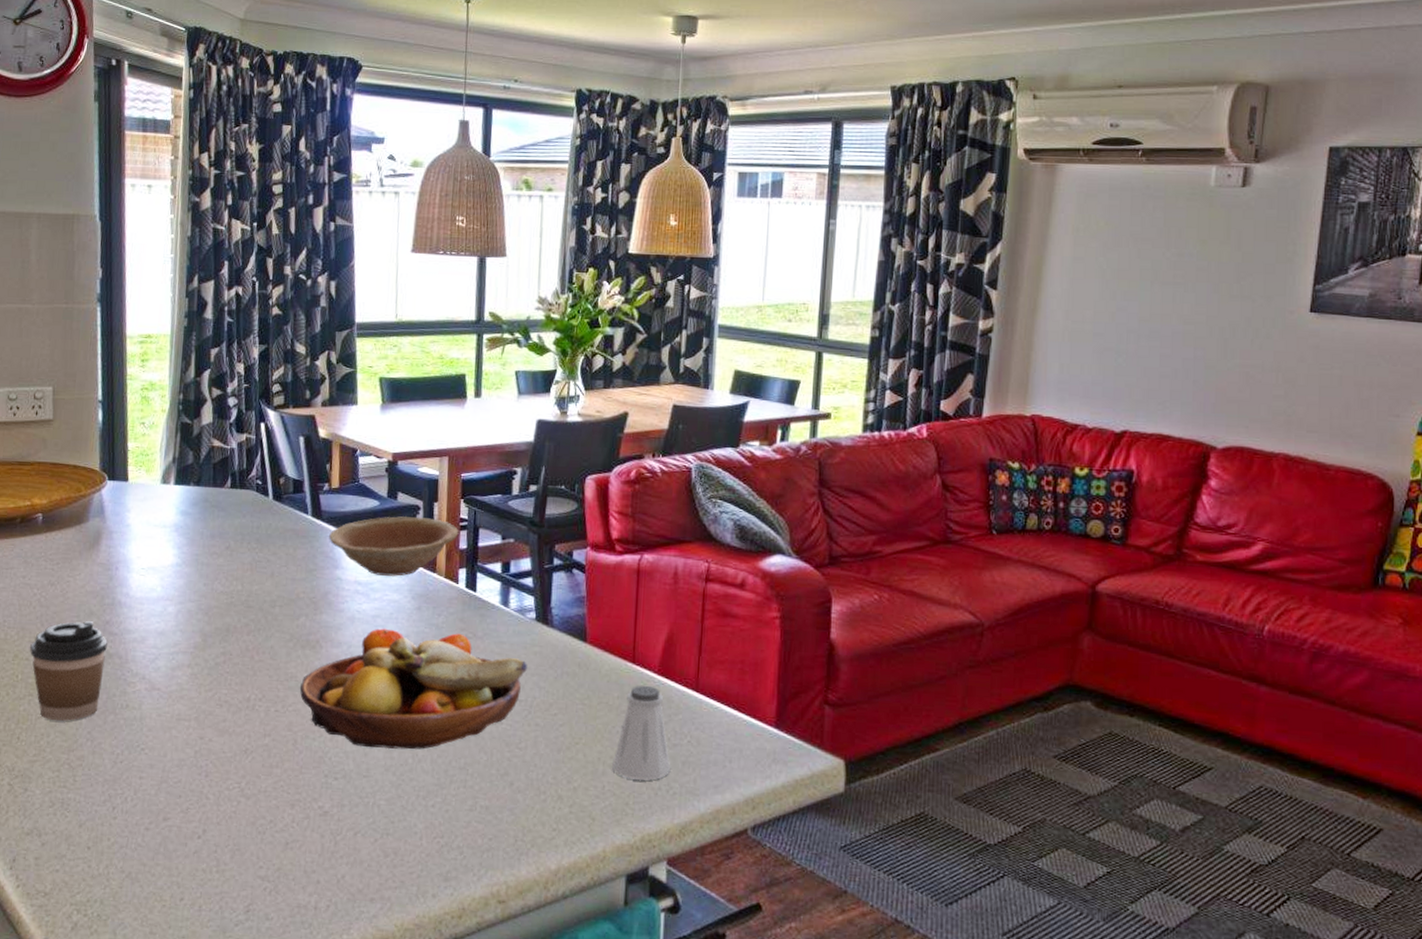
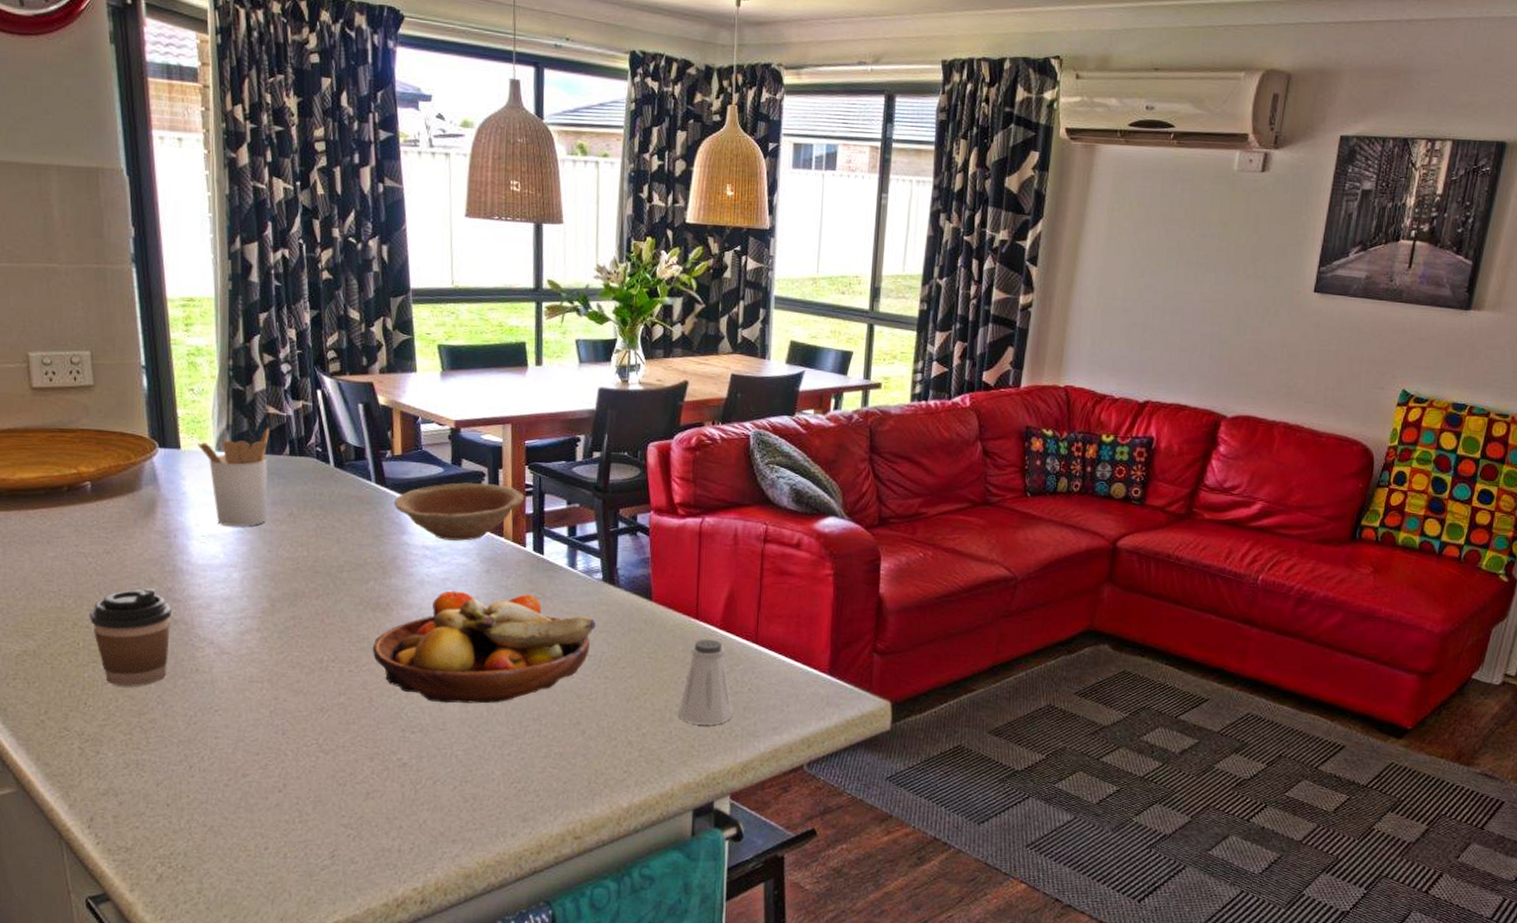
utensil holder: none [144,461,214,560] -> present [197,428,270,527]

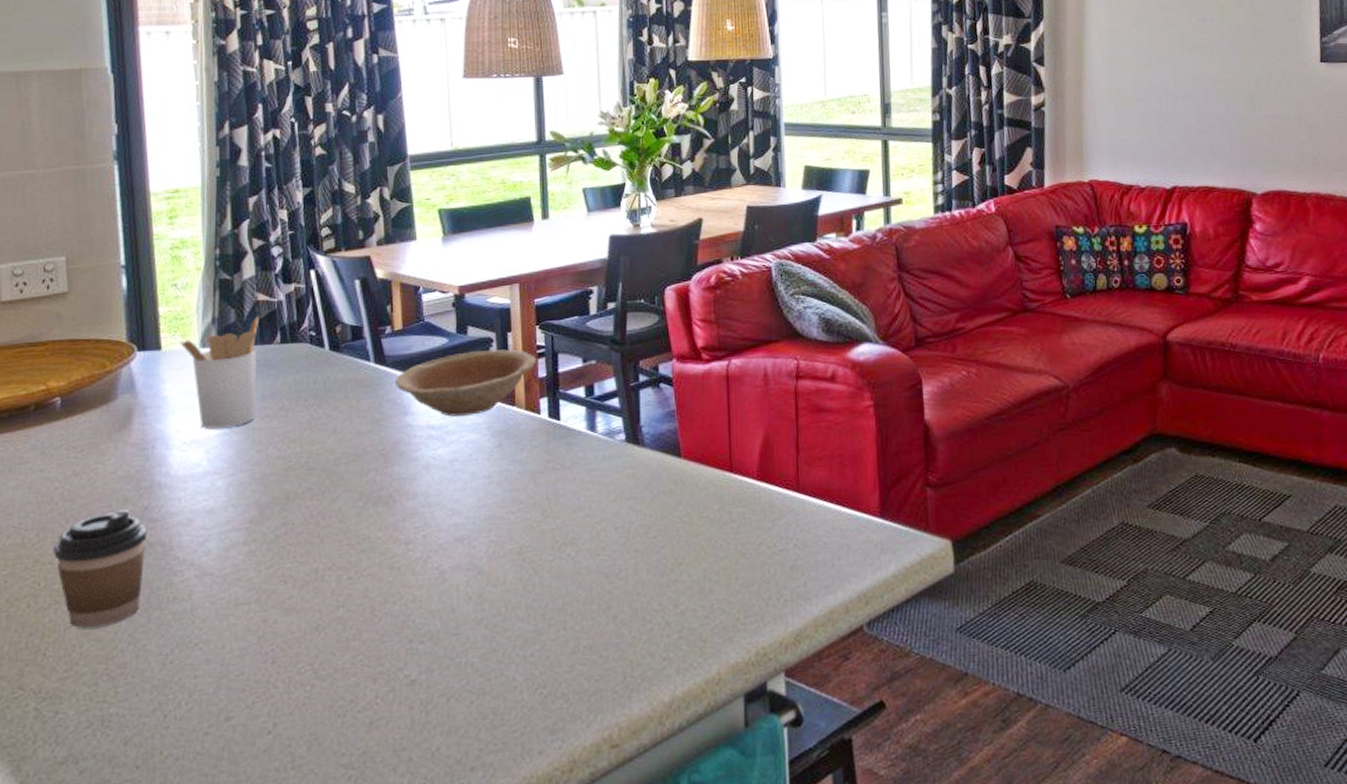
fruit bowl: present [372,590,596,704] -> none [373,466,621,603]
saltshaker: present [677,639,733,725] -> none [718,492,780,593]

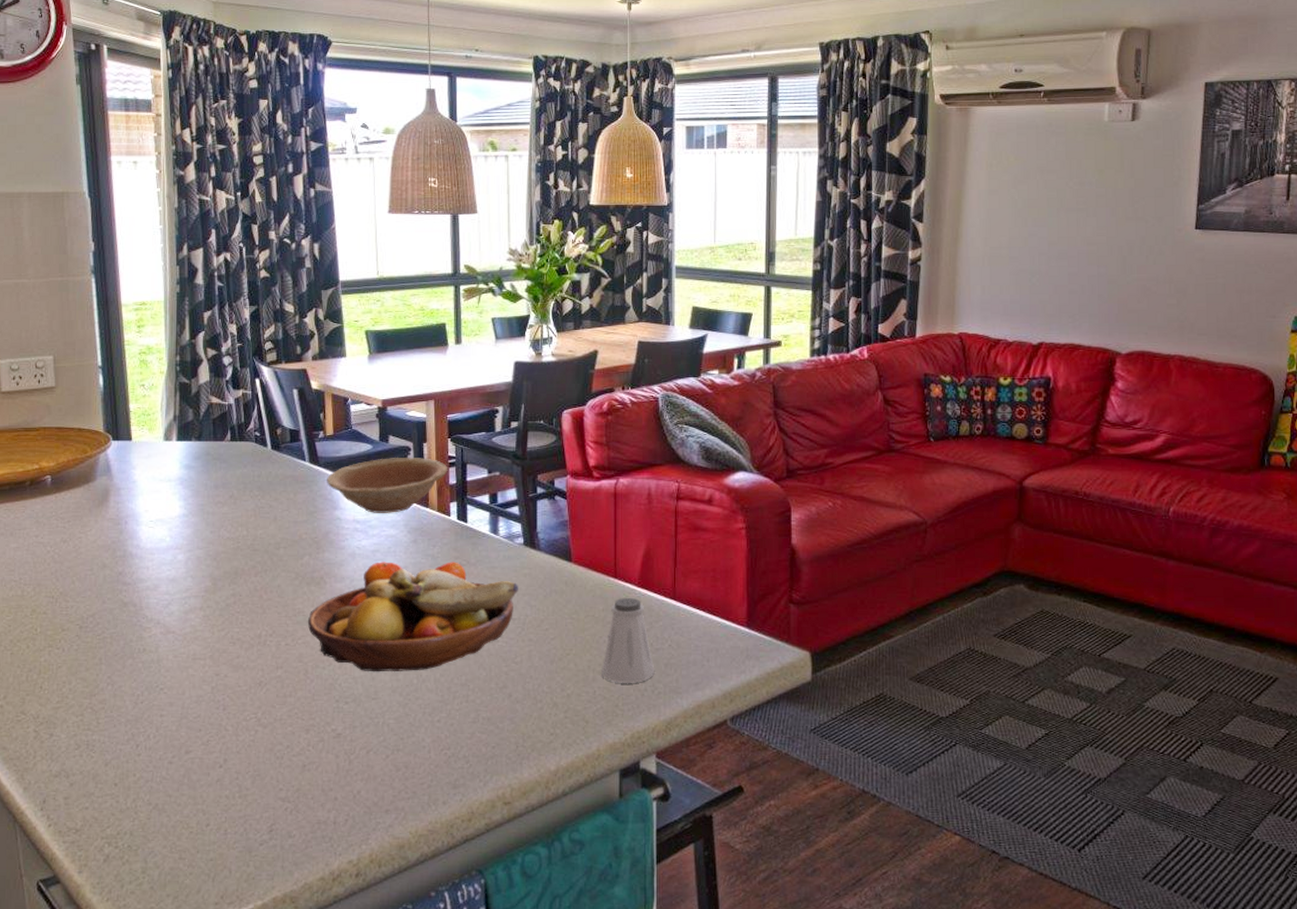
coffee cup: present [53,508,147,629] -> none [47,572,122,669]
utensil holder: present [180,316,260,429] -> none [147,416,213,511]
fruit bowl: none [373,466,621,603] -> present [307,562,518,672]
saltshaker: none [718,492,780,593] -> present [600,597,655,683]

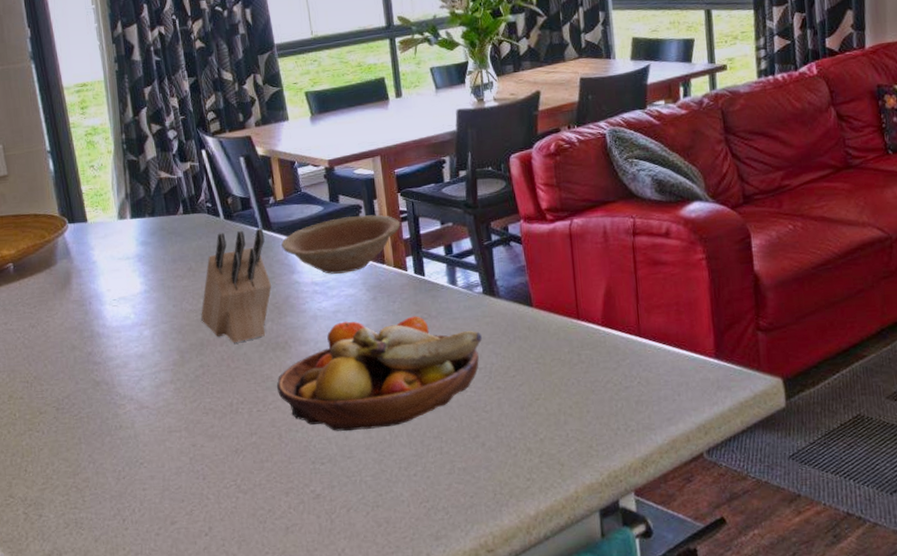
knife block: none [238,462,313,575] -> present [201,228,272,344]
saltshaker: present [600,597,655,683] -> none [571,337,626,424]

